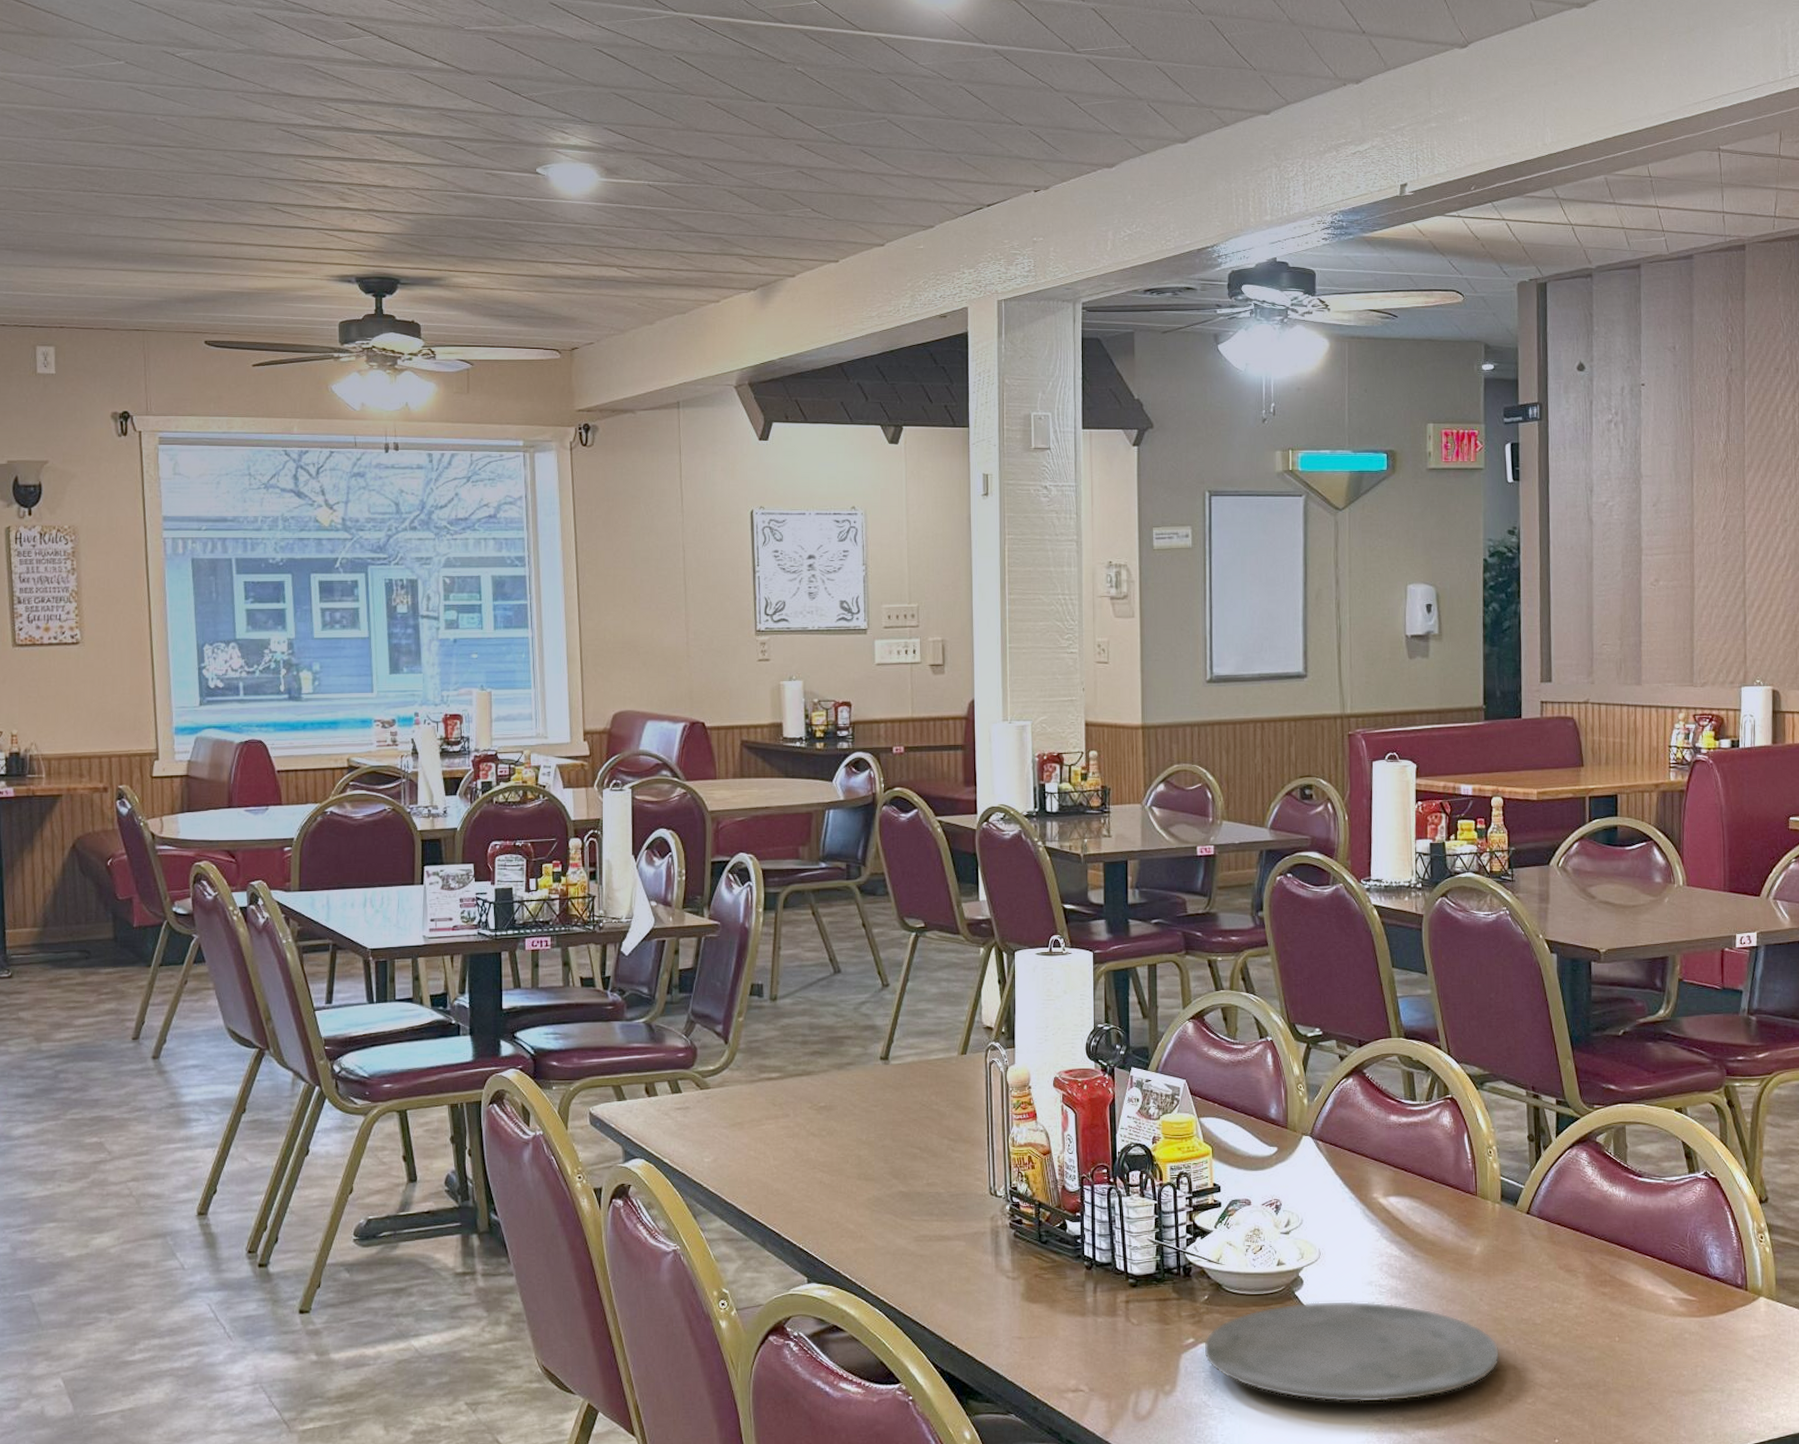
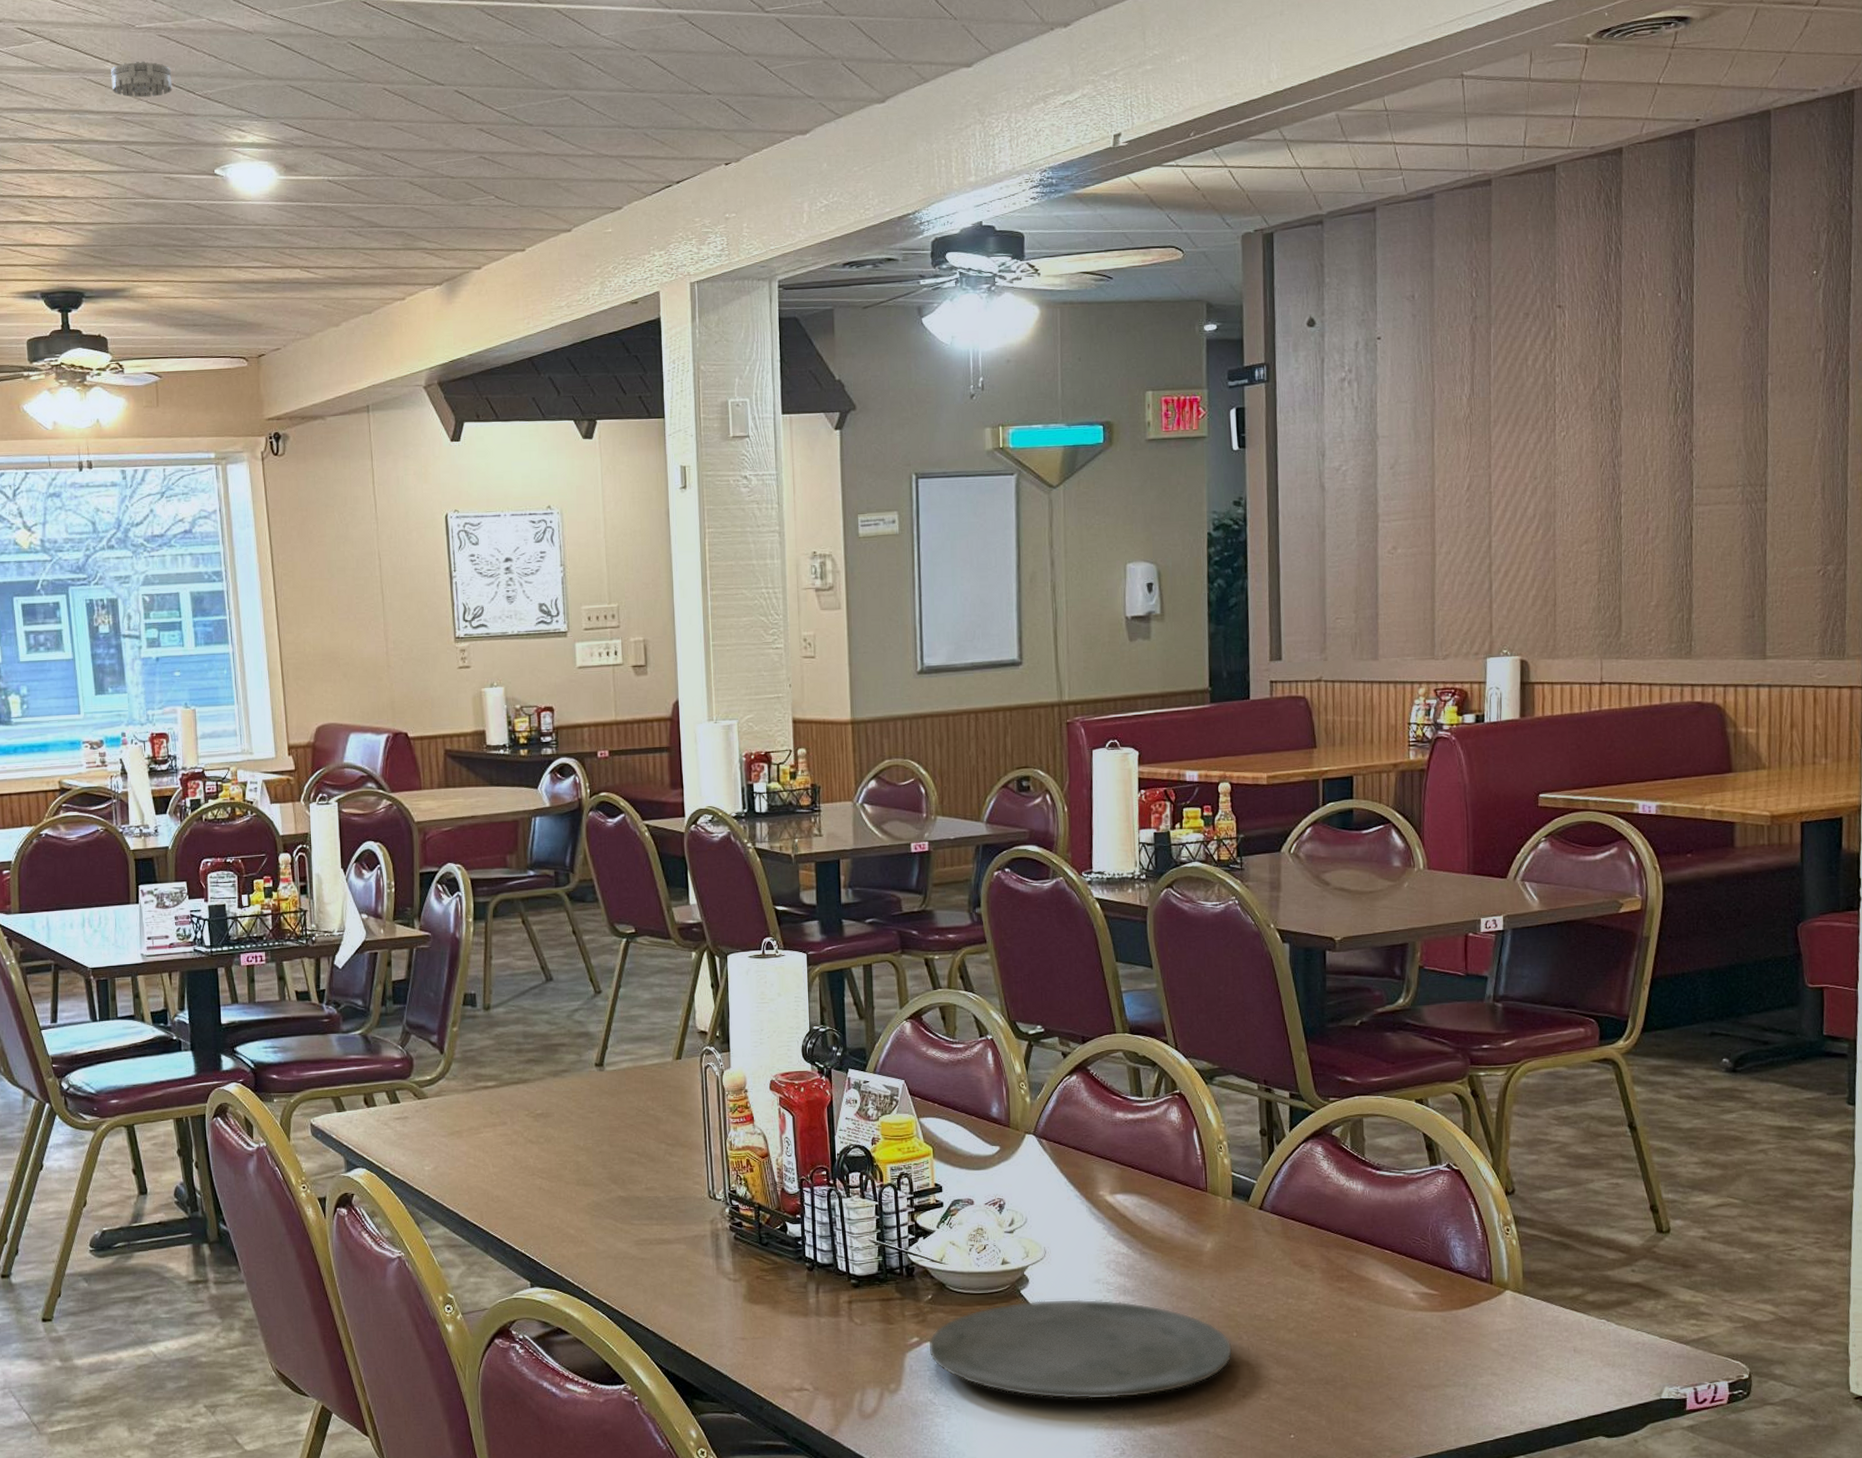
smoke detector: none [437,61,498,96] -> present [111,61,173,98]

